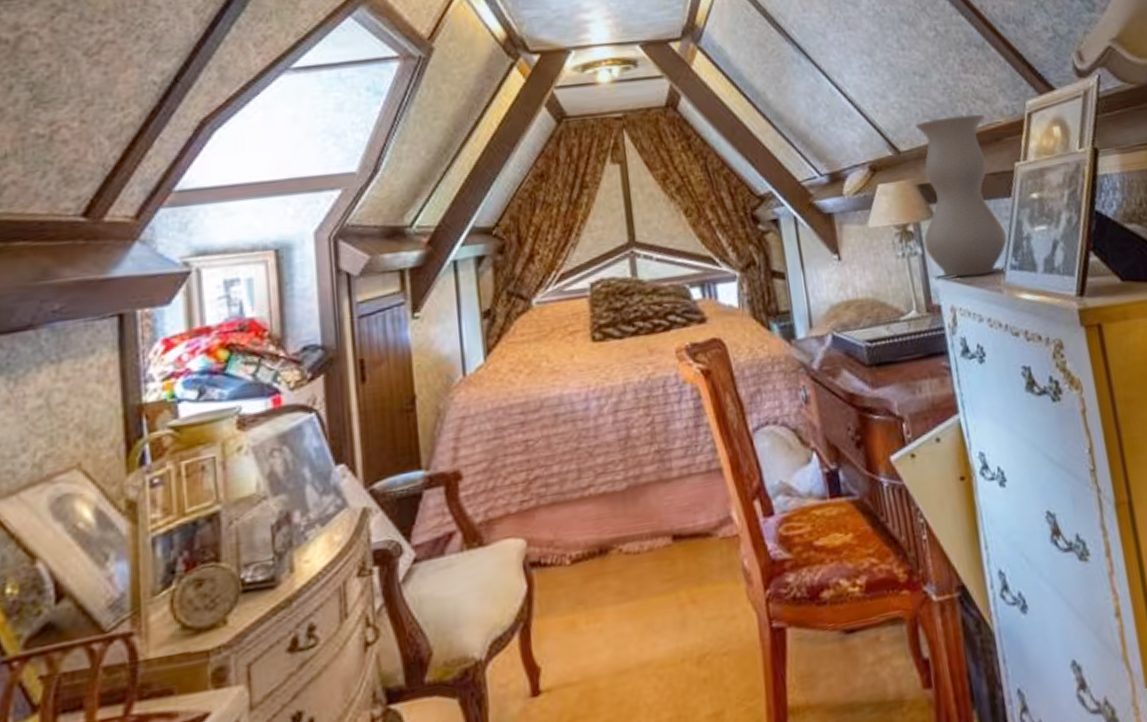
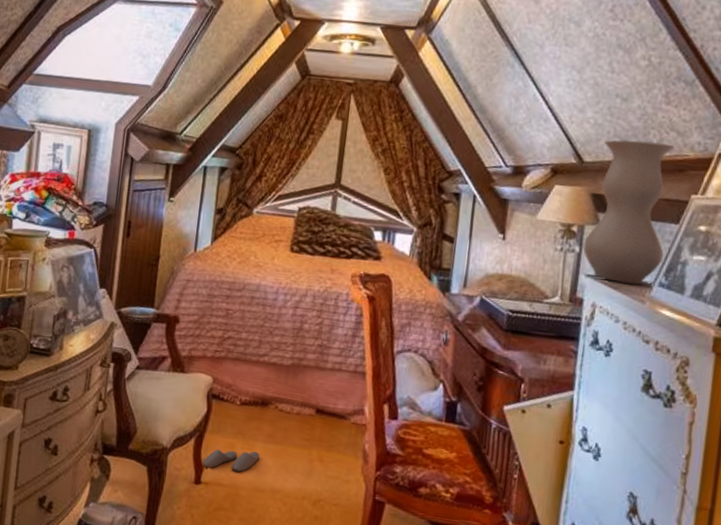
slippers: none [535,620,614,669] -> present [201,449,260,472]

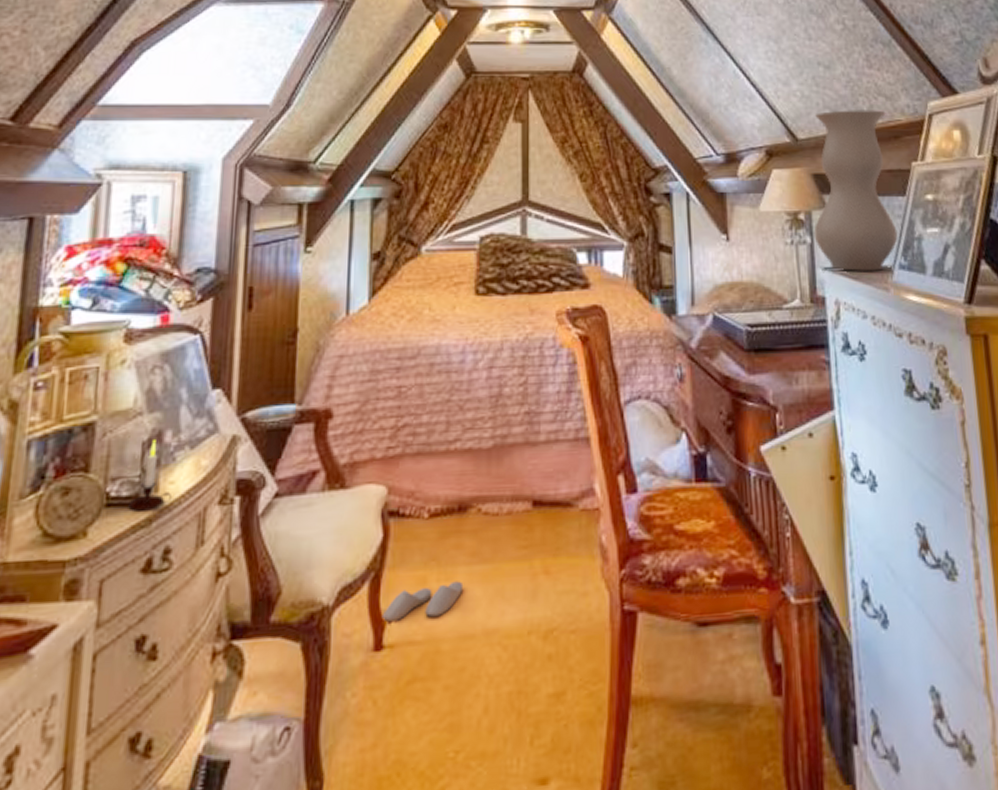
candle: none [43,315,71,361] -> present [128,440,173,511]

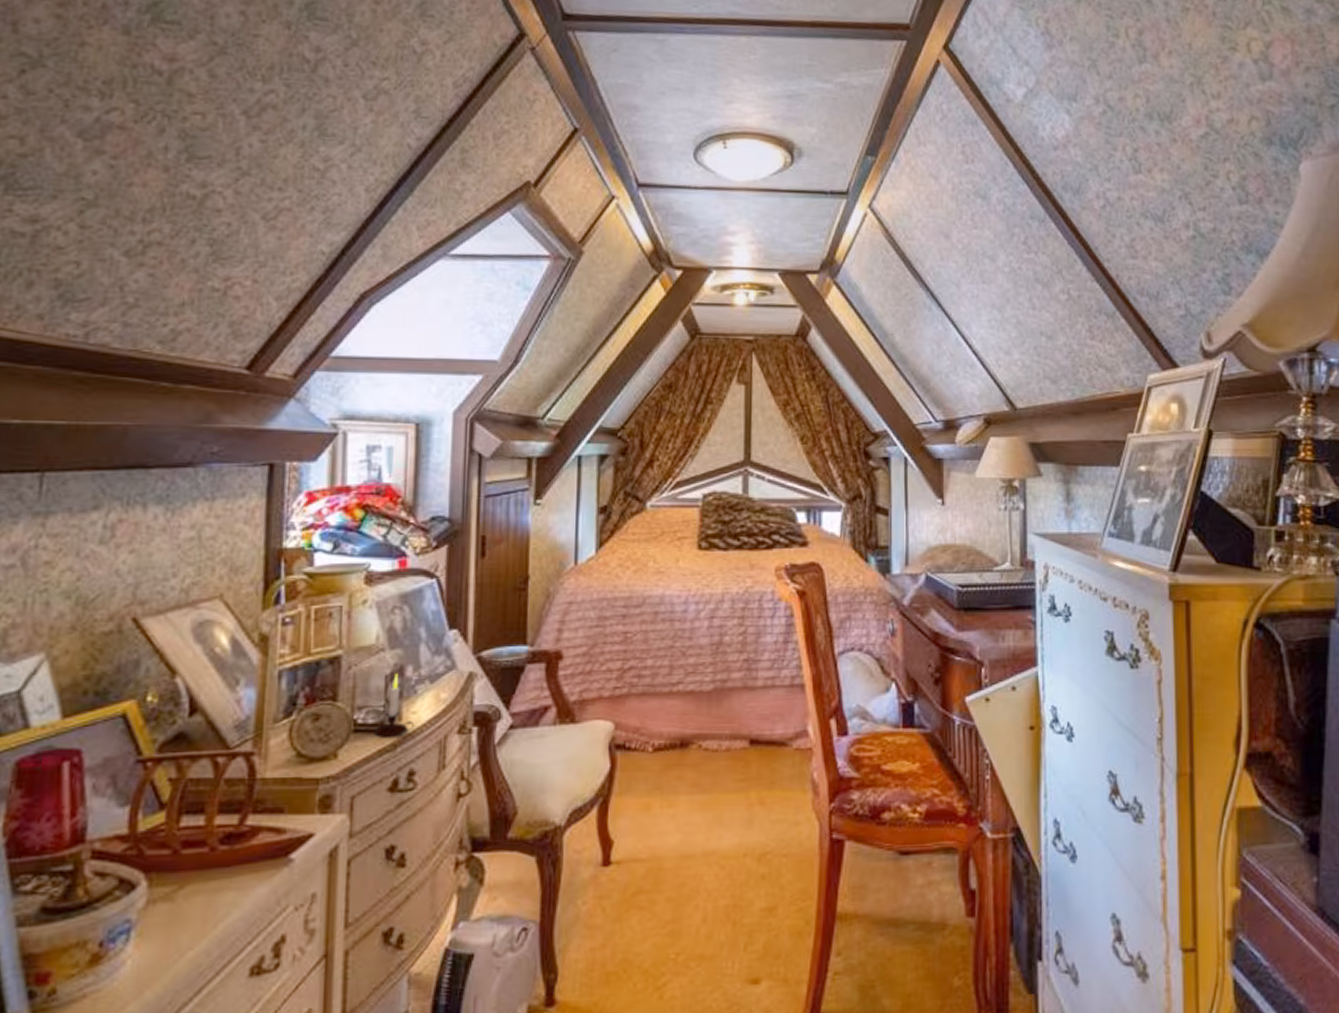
slippers: present [381,581,464,623] -> none [609,808,685,843]
vase: present [814,110,898,272] -> none [1027,380,1109,539]

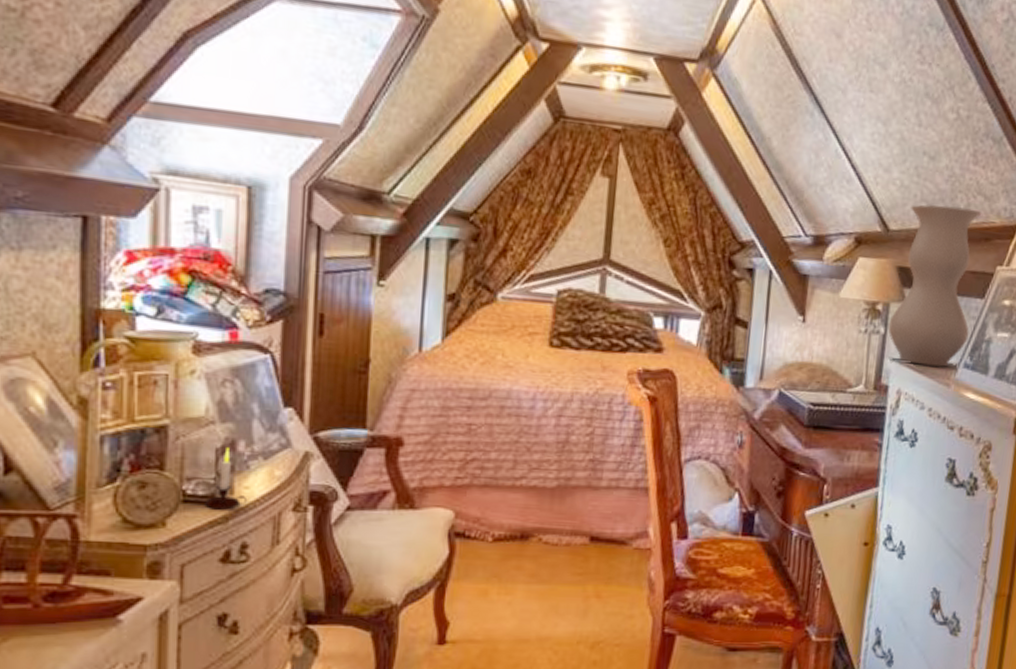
vase: none [1027,380,1109,539] -> present [888,204,982,368]

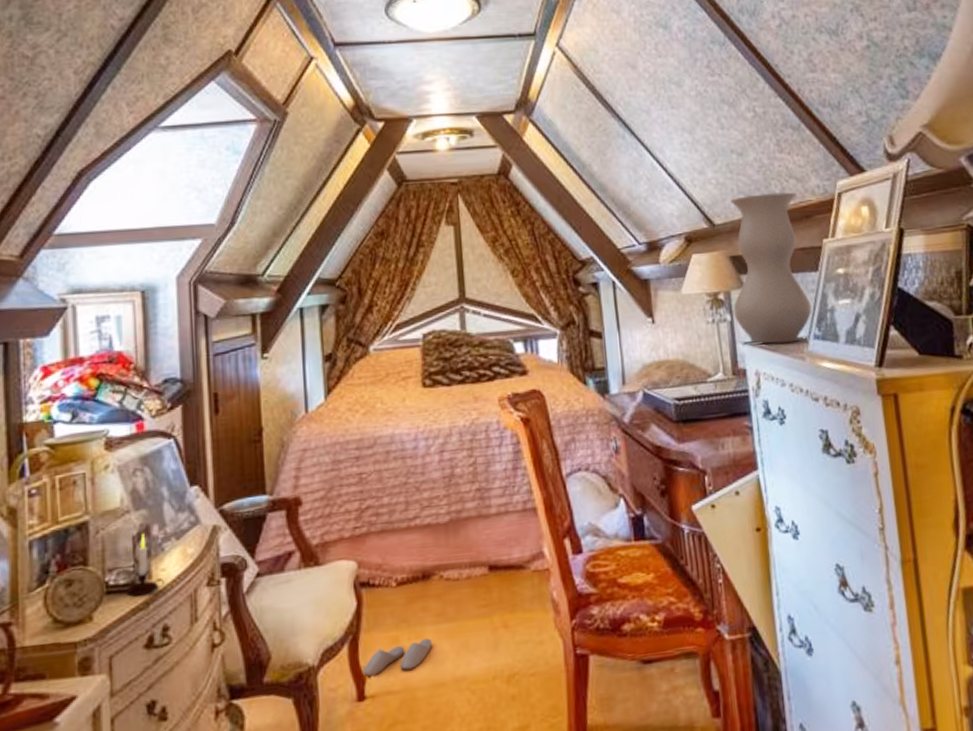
slippers: none [445,596,522,624] -> present [362,638,433,677]

